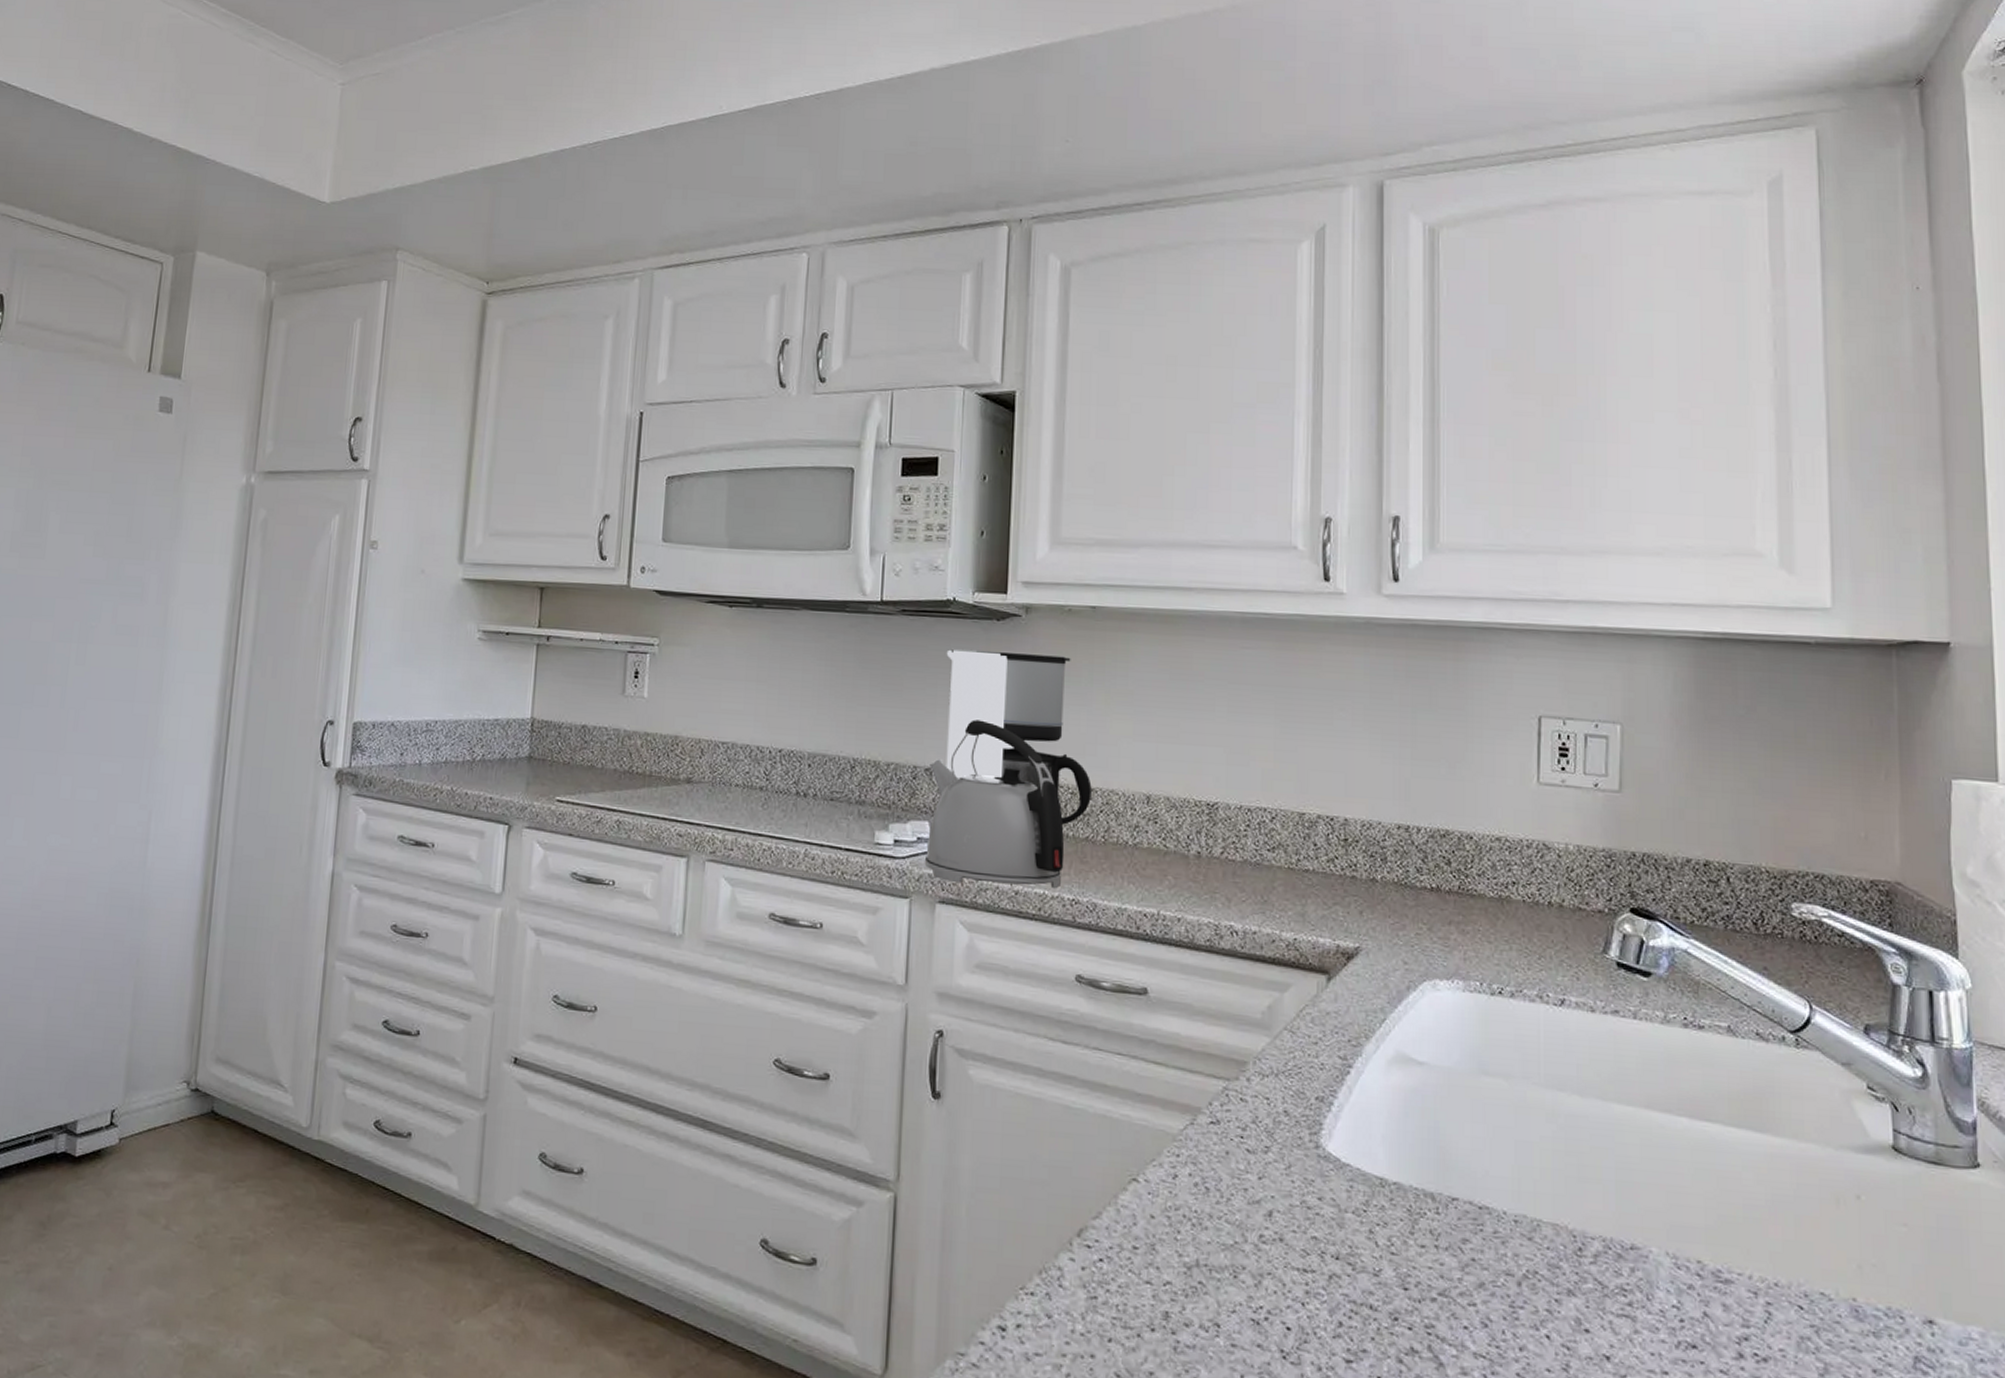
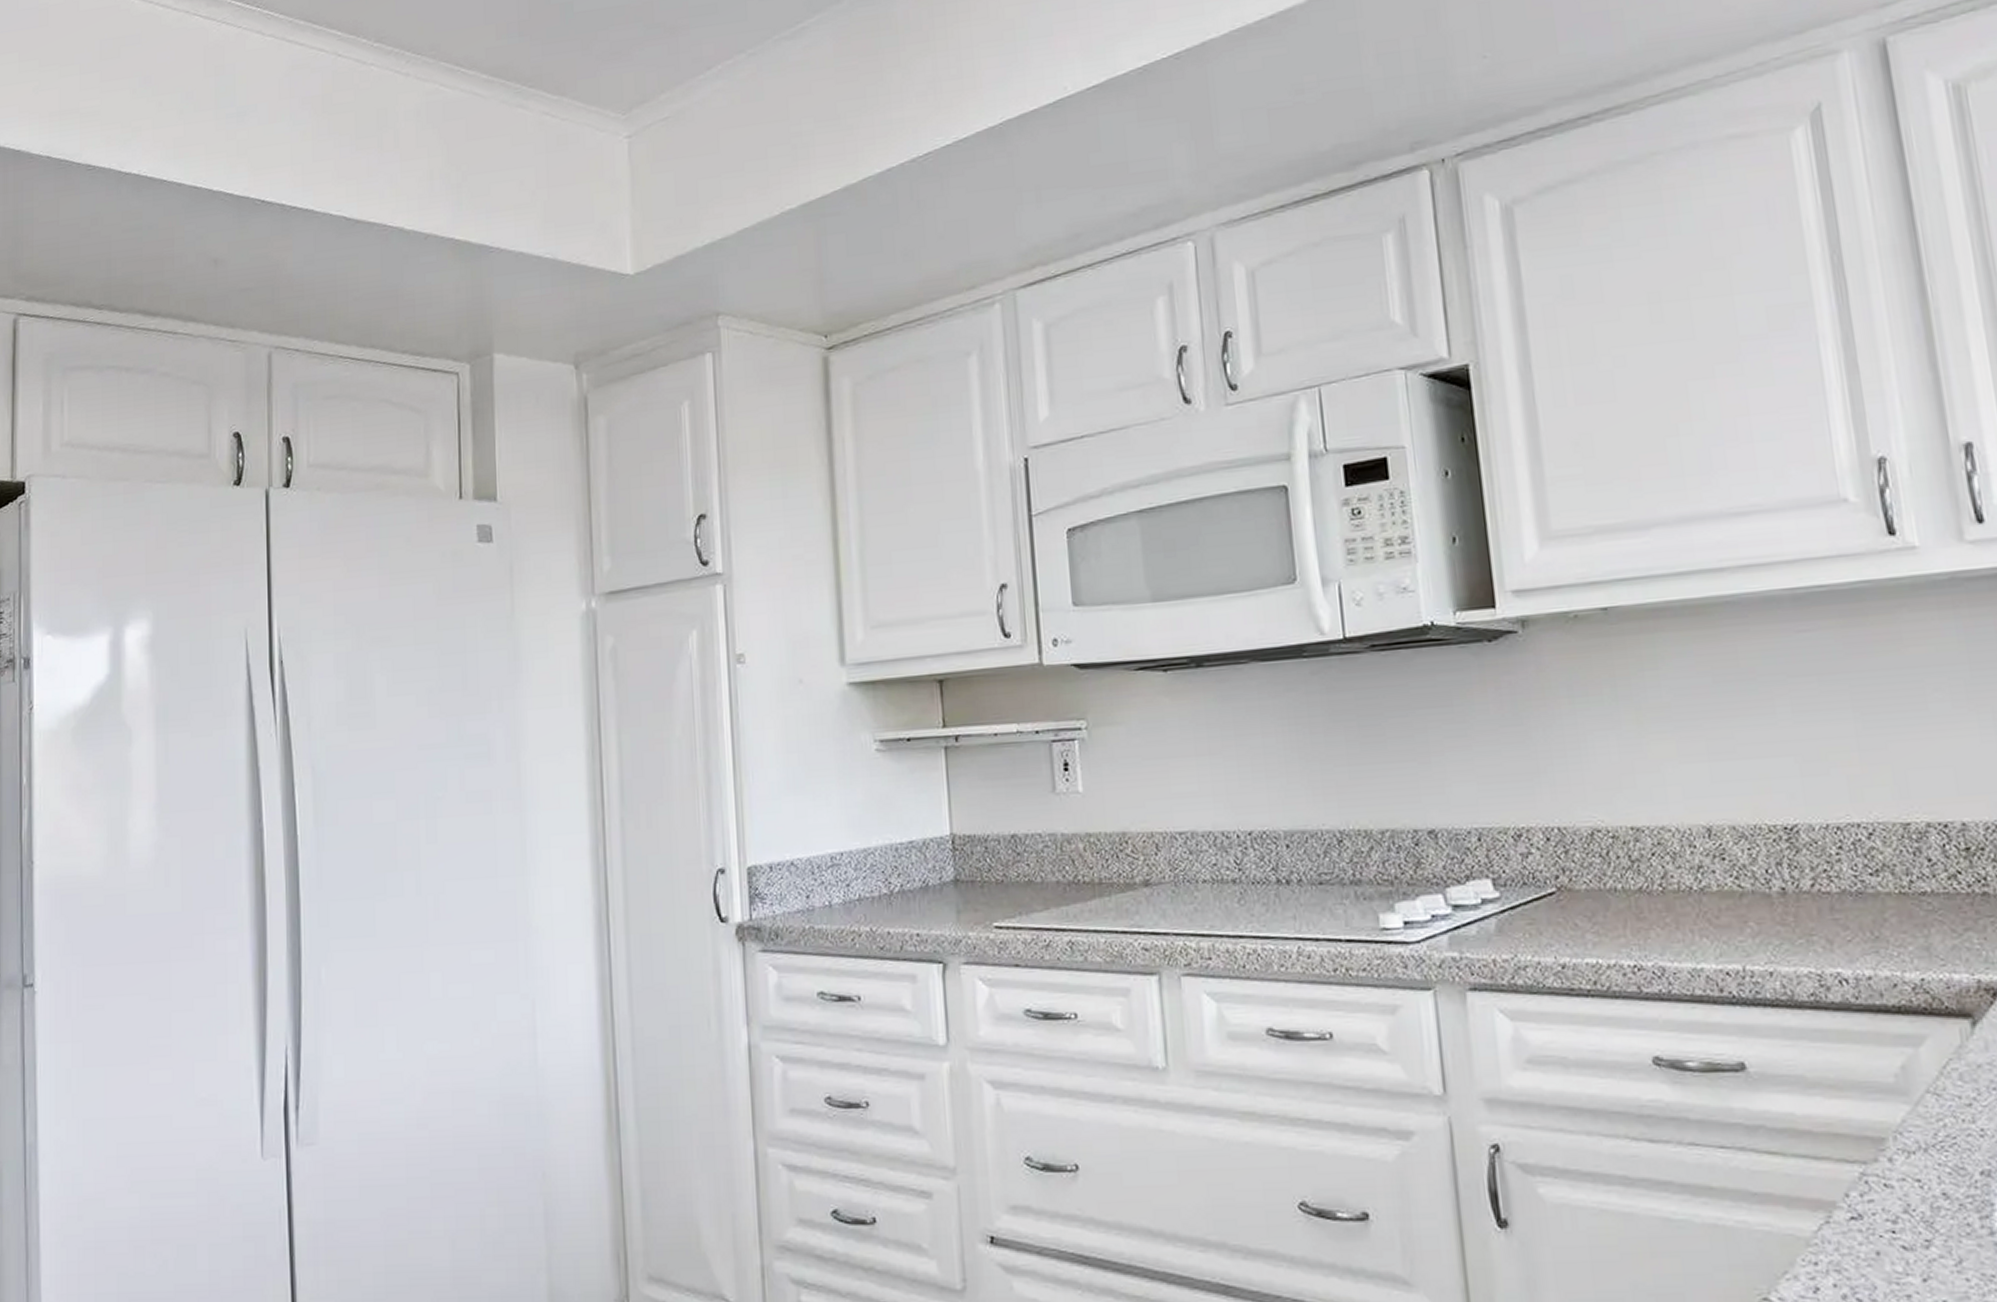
kettle: present [924,719,1065,889] -> none [1431,763,1617,964]
coffee maker: present [946,649,1092,825] -> none [1432,673,1638,877]

